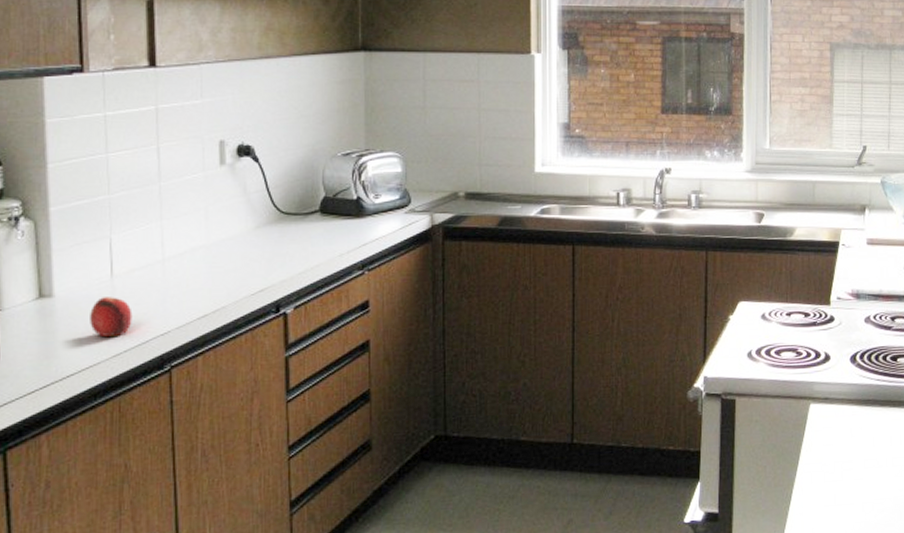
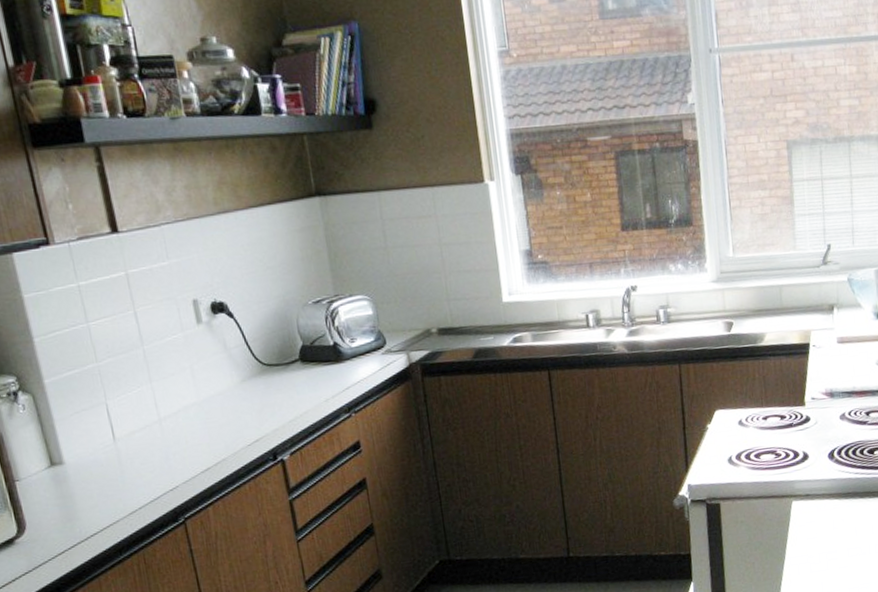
fruit: present [90,297,133,337] -> none [100,459,142,497]

